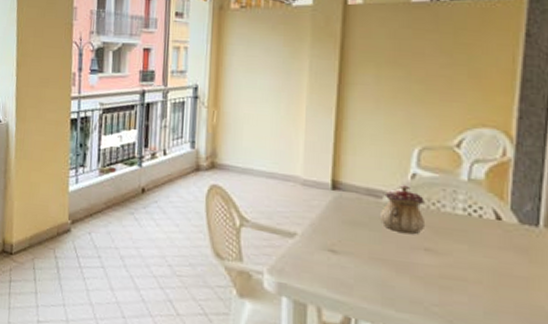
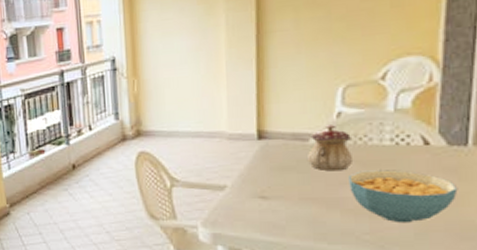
cereal bowl: none [420,237,529,300] -> present [349,170,458,223]

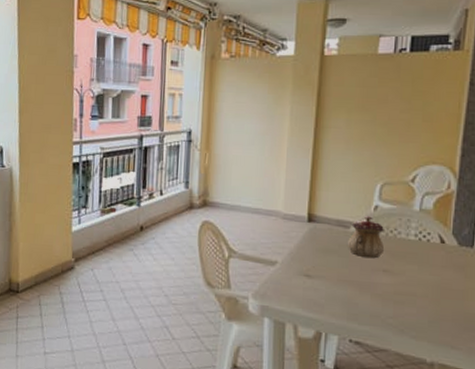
cereal bowl: present [349,170,458,223] -> none [380,260,464,312]

